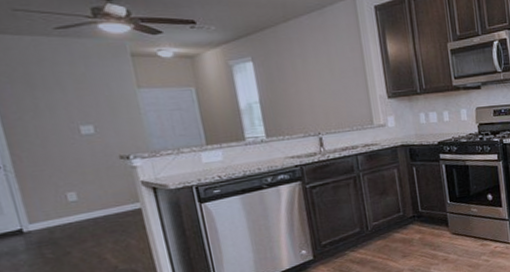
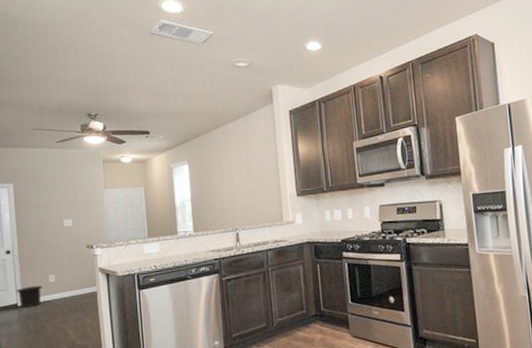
trash can: none [16,205,60,235] -> present [16,285,42,309]

